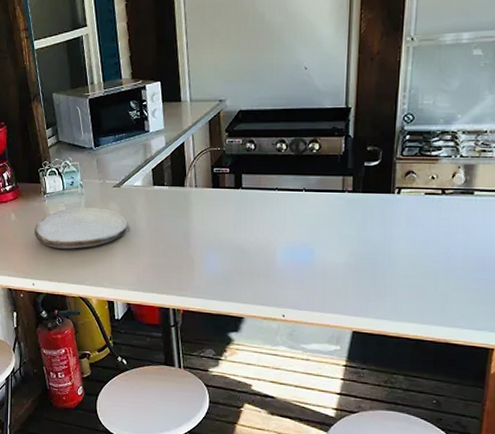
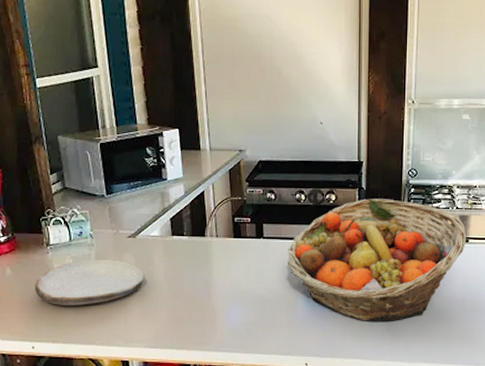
fruit basket: none [266,147,472,277] -> present [288,198,467,321]

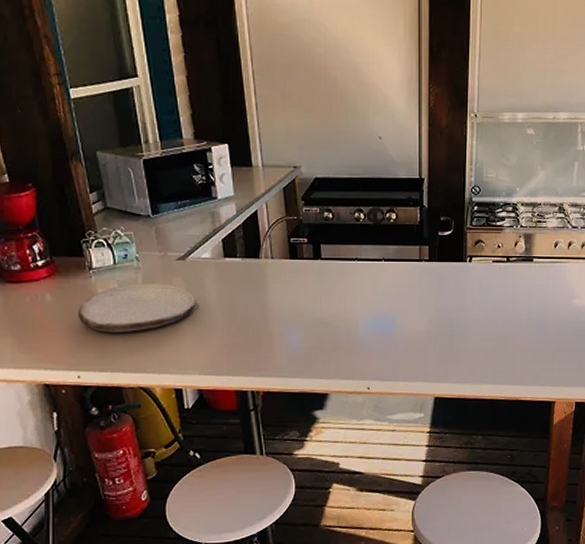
fruit basket: present [288,198,467,321] -> none [347,217,531,344]

